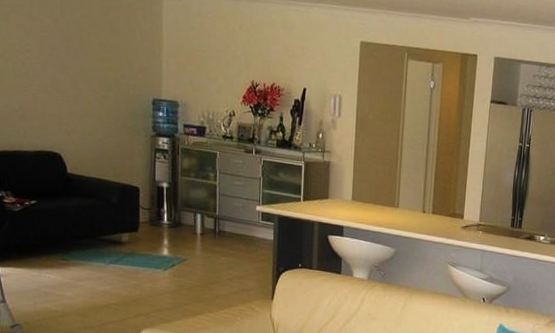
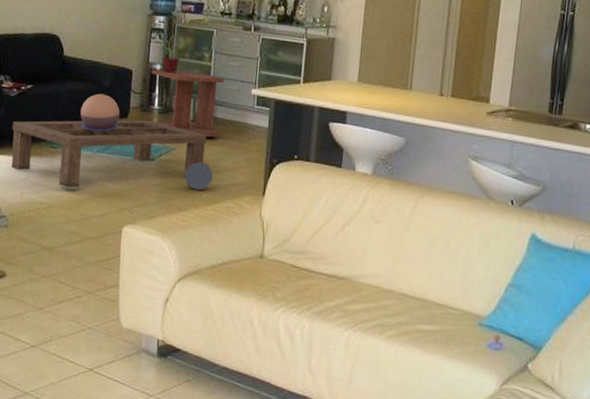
coffee table: none [18,233,217,297] -> present [11,119,207,188]
decorative bowl: none [89,209,130,247] -> present [80,93,121,134]
side table: none [158,187,230,249] -> present [150,69,225,138]
potted plant: none [164,155,188,191] -> present [159,35,183,73]
ball: none [197,270,225,296] -> present [184,161,213,190]

